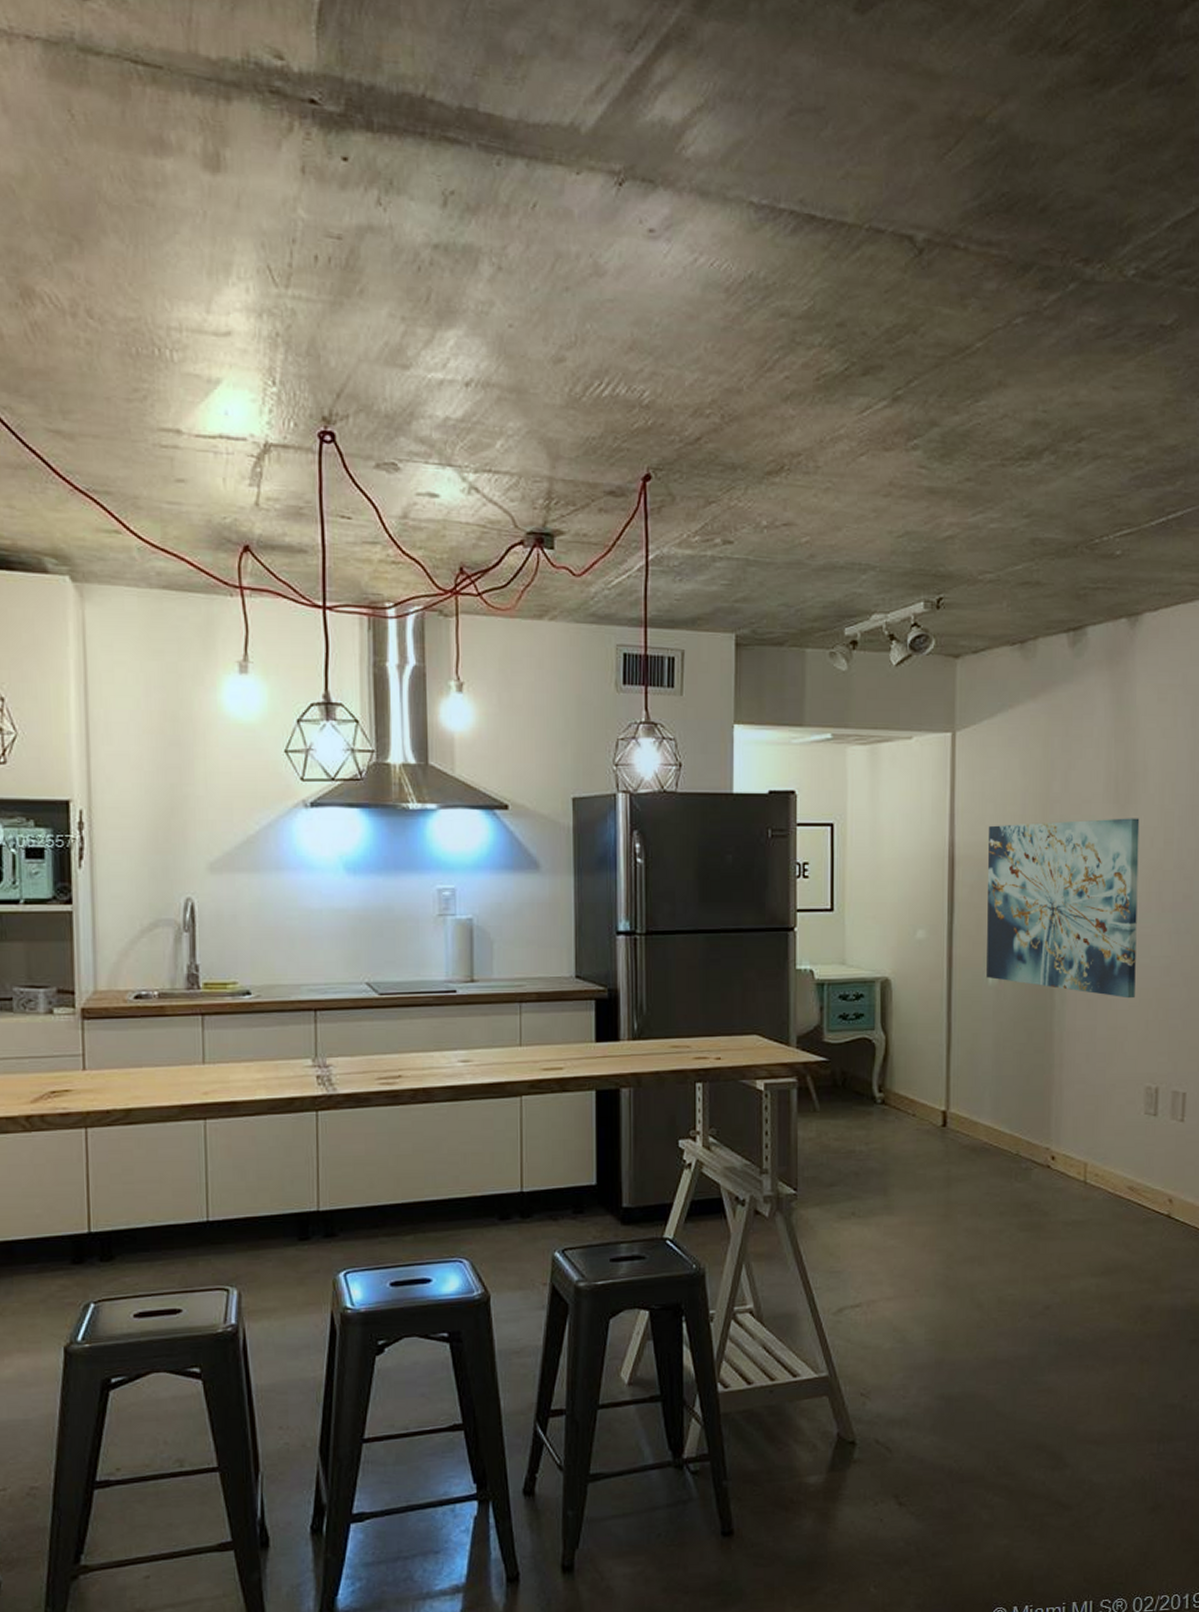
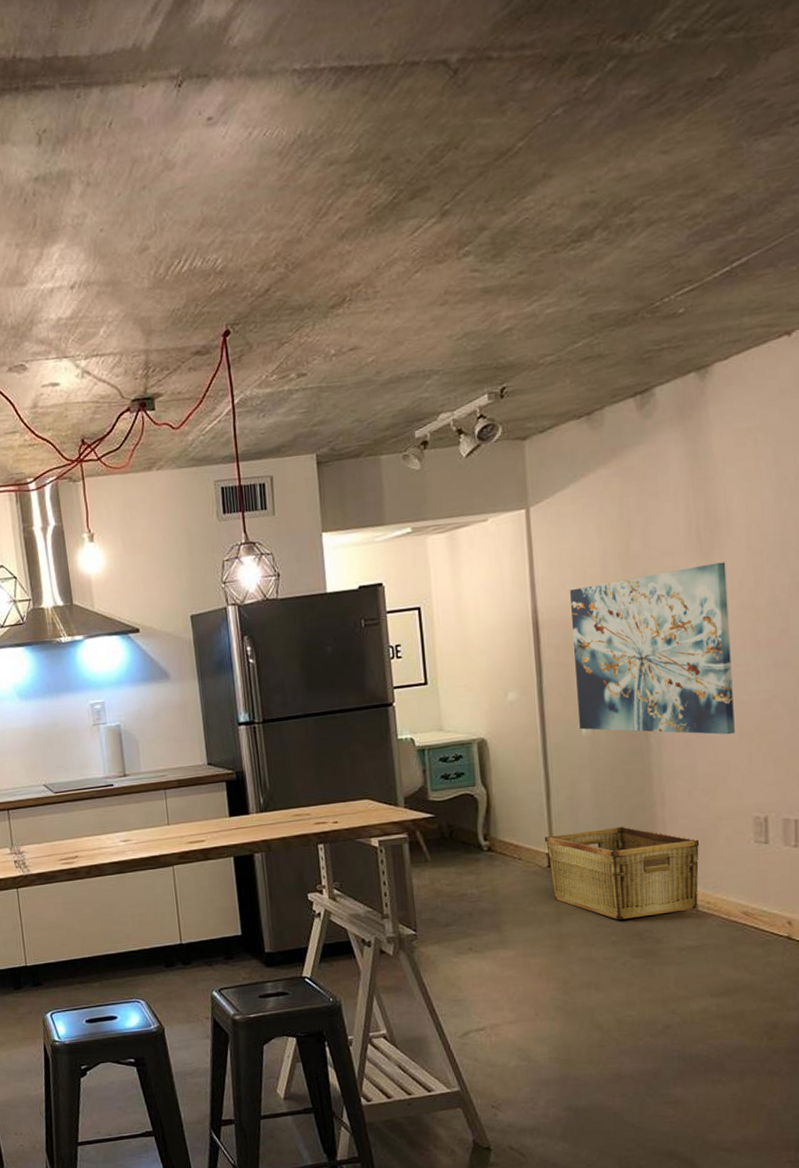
hamper: none [941,1087,1092,1189] -> present [544,826,699,920]

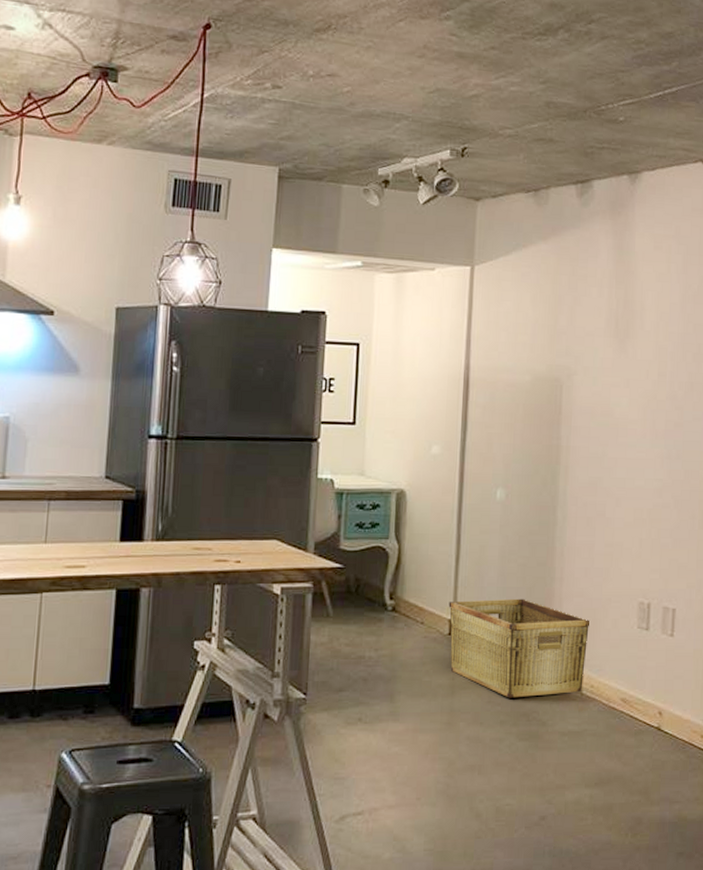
wall art: present [570,562,735,735] -> none [495,351,637,518]

